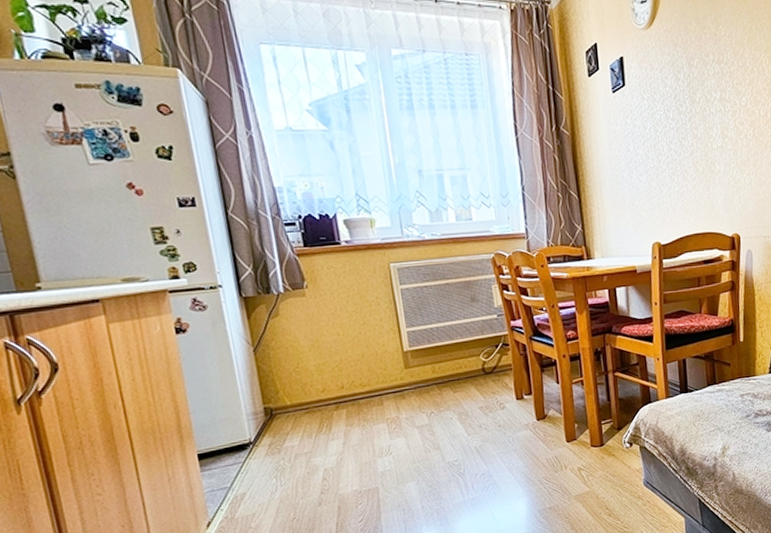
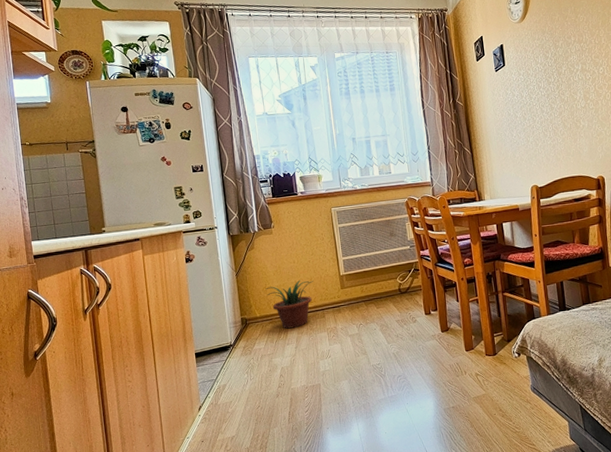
potted plant: none [297,357,366,421] -> present [265,280,313,329]

